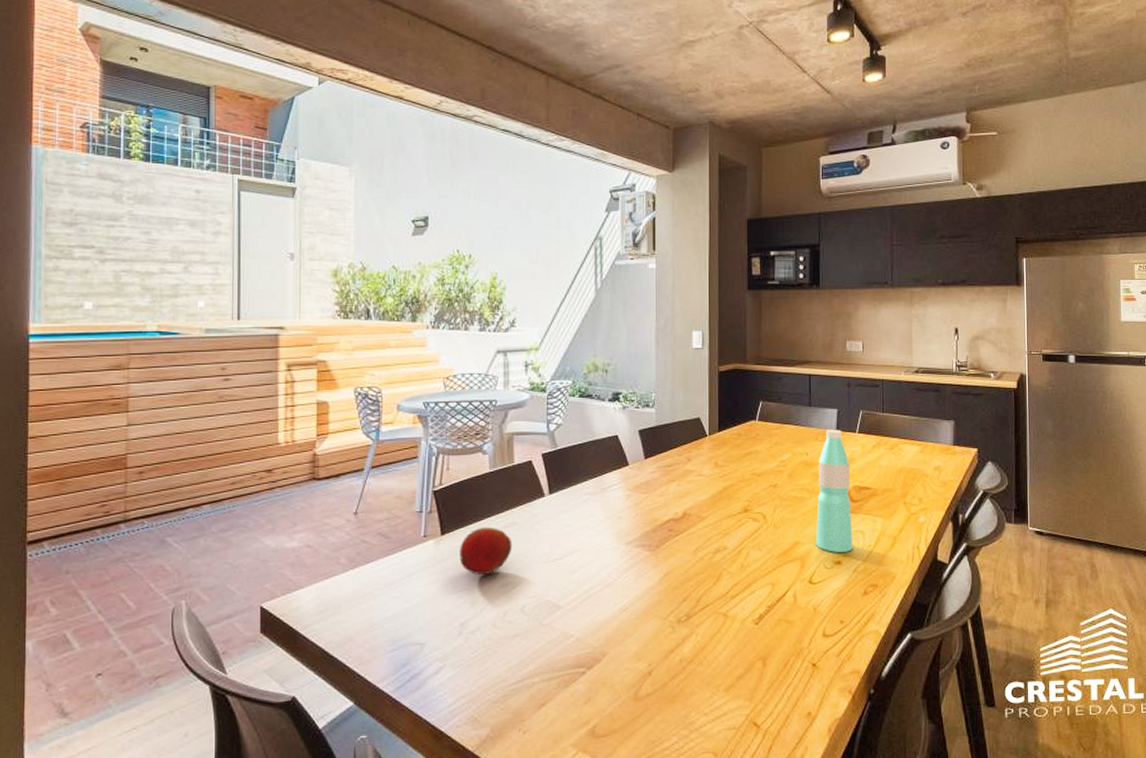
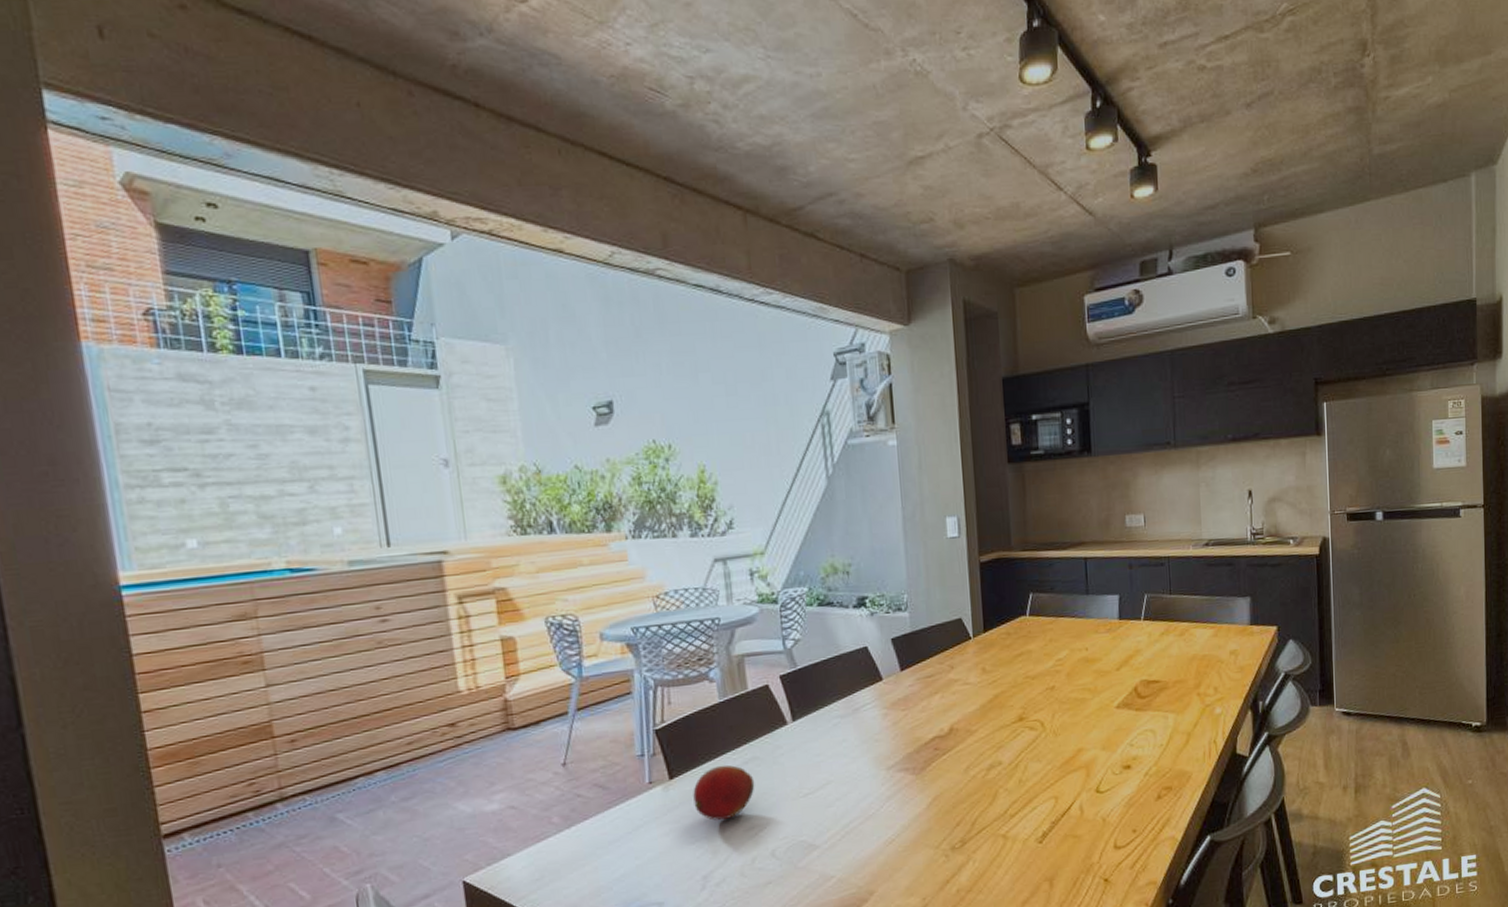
water bottle: present [815,429,853,552] -> none [1099,618,1143,757]

